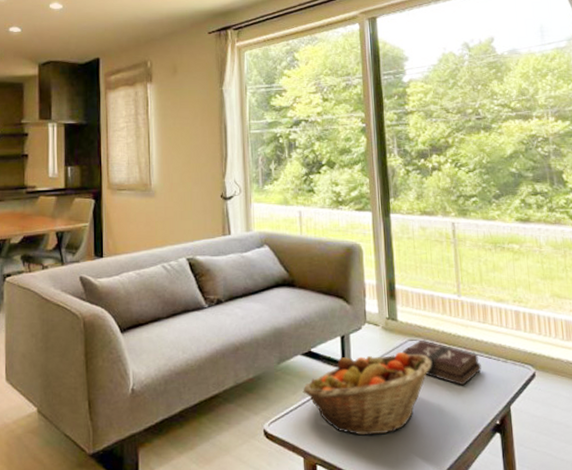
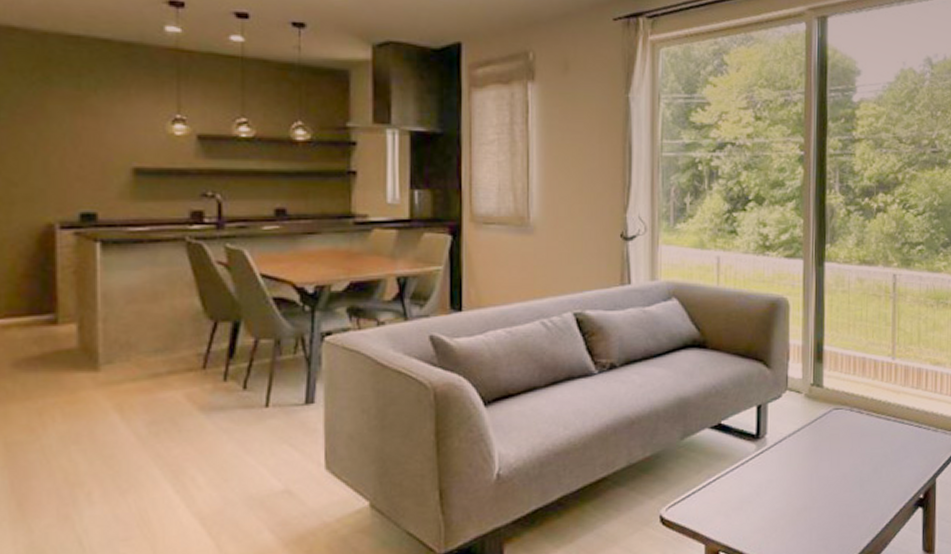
fruit basket: present [303,351,432,436] -> none [708,422,857,517]
hardback book: present [402,340,481,386] -> none [826,409,910,458]

